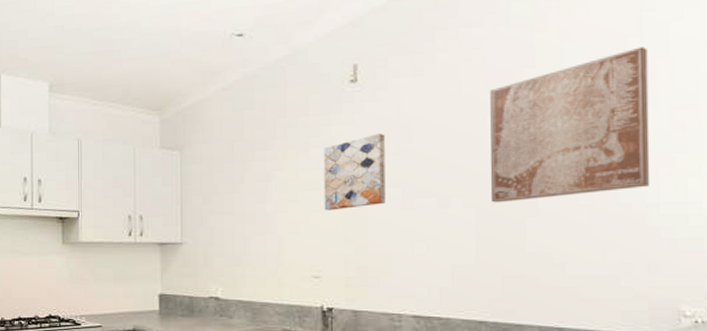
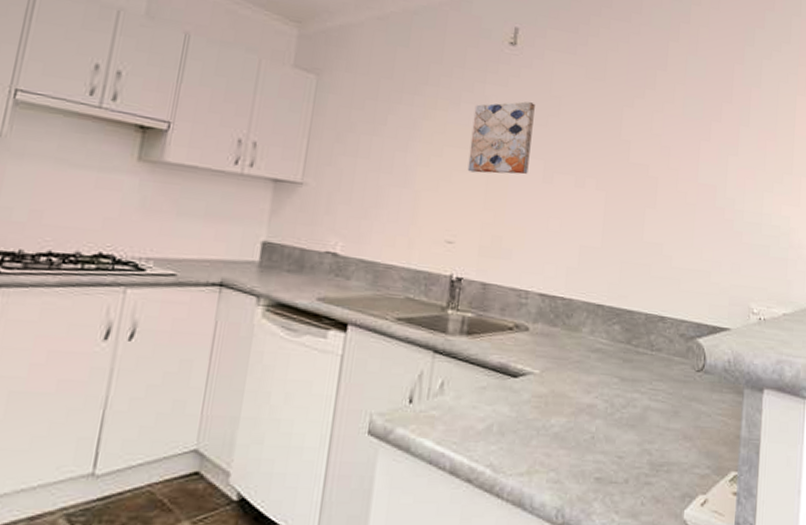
wall art: present [490,47,650,203] -> none [619,74,747,196]

